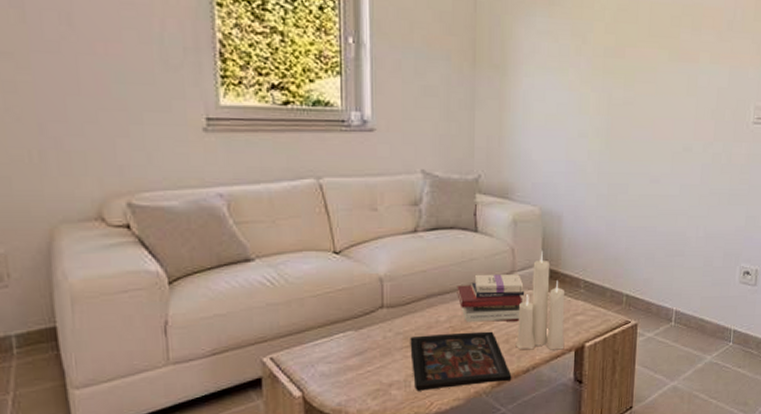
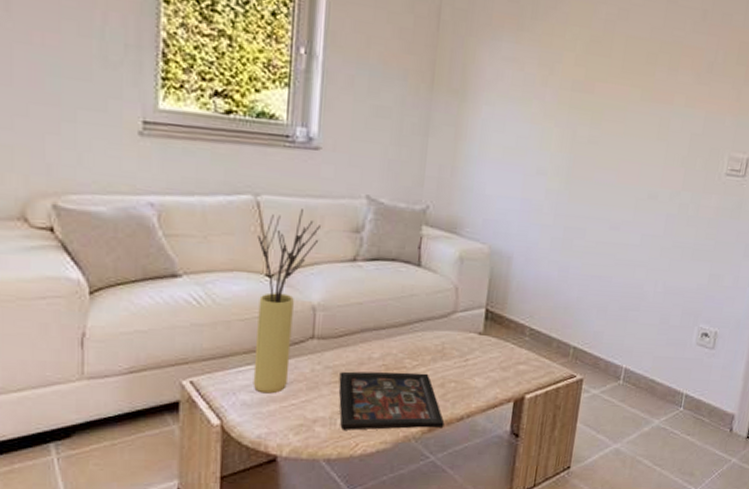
vase: none [322,188,381,363] -> present [253,209,320,394]
books: present [457,274,525,323] -> none [393,311,466,365]
candle: present [515,251,566,350] -> none [451,293,509,400]

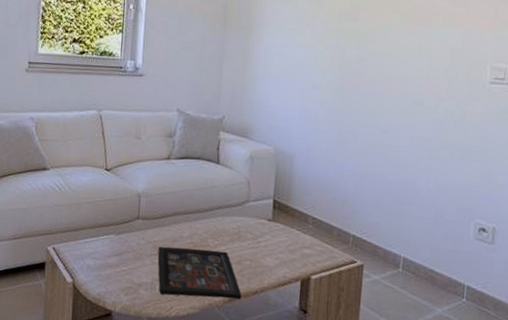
vase: present [253,209,320,394] -> none [95,120,144,261]

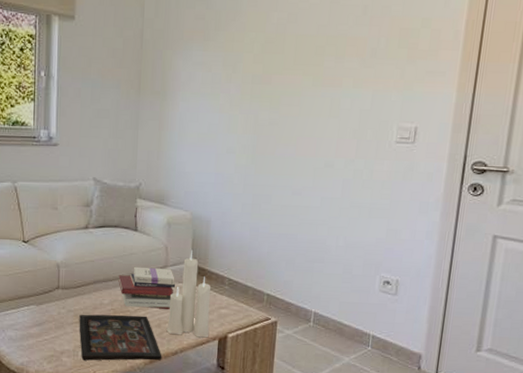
books: none [199,200,258,246] -> present [118,266,176,309]
candle: none [246,186,295,278] -> present [166,250,212,338]

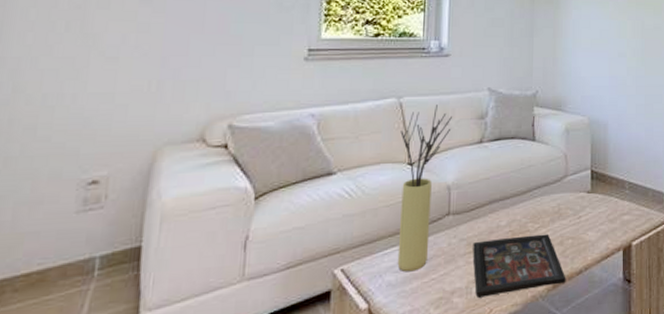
vase: none [16,191,60,331] -> present [397,105,452,272]
books: present [118,266,176,309] -> none [516,178,577,226]
candle: present [166,250,212,338] -> none [569,156,614,251]

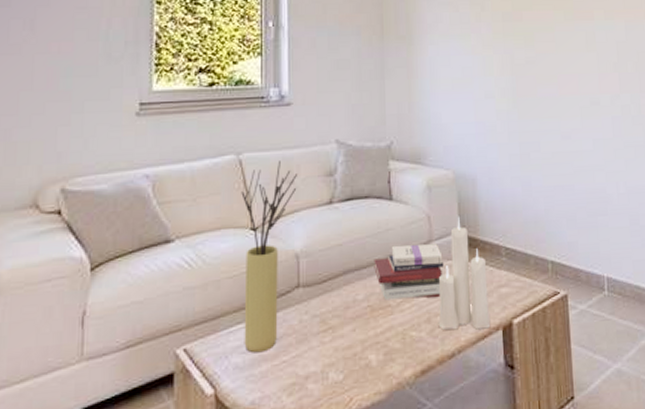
decorative tray: present [473,234,566,298] -> none [327,309,437,384]
books: none [516,178,577,226] -> present [374,244,444,301]
candle: none [569,156,614,251] -> present [438,217,491,330]

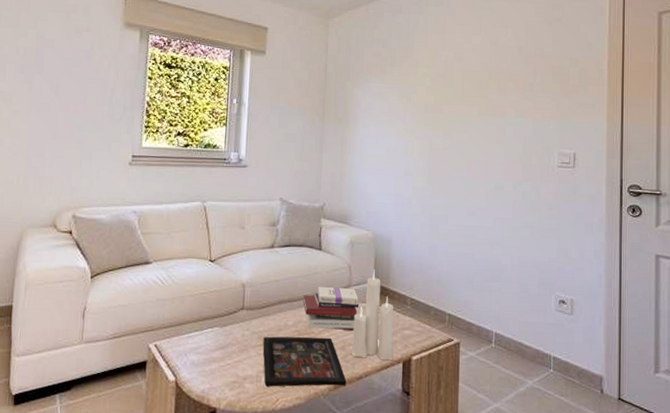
vase: present [241,161,297,353] -> none [199,210,248,355]
decorative tray: none [327,309,437,384] -> present [263,336,347,387]

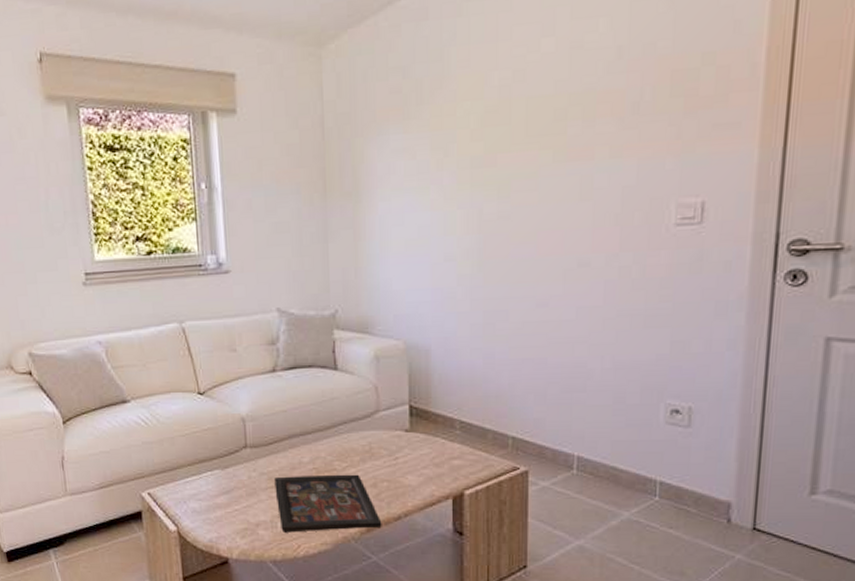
books: present [303,286,360,330] -> none [318,413,392,465]
candle: present [350,270,394,361] -> none [384,389,440,497]

